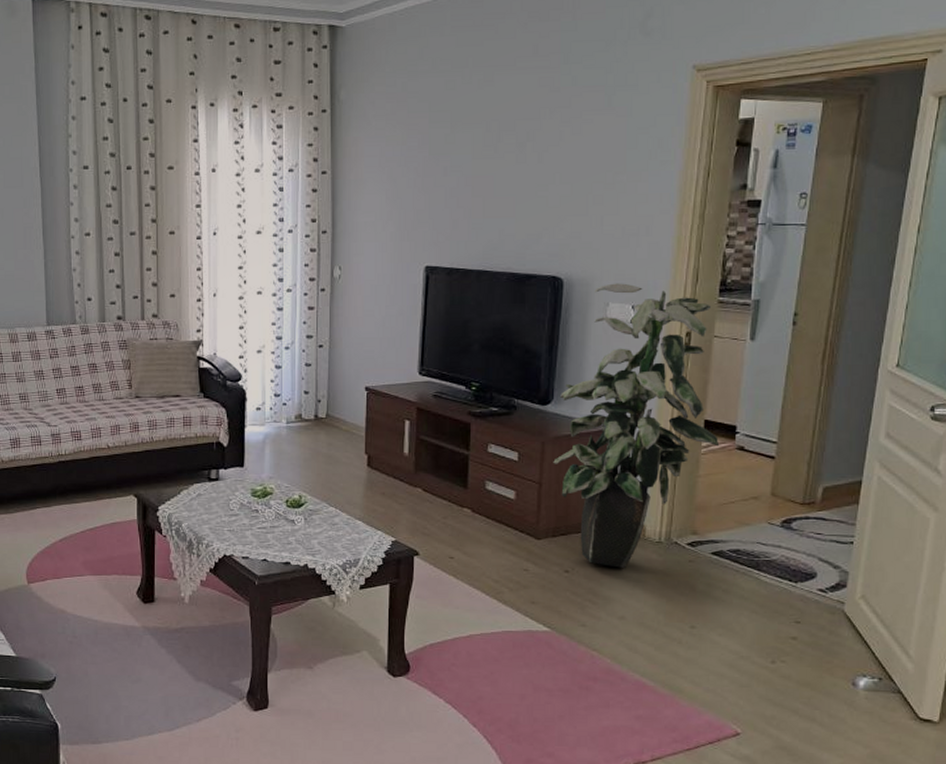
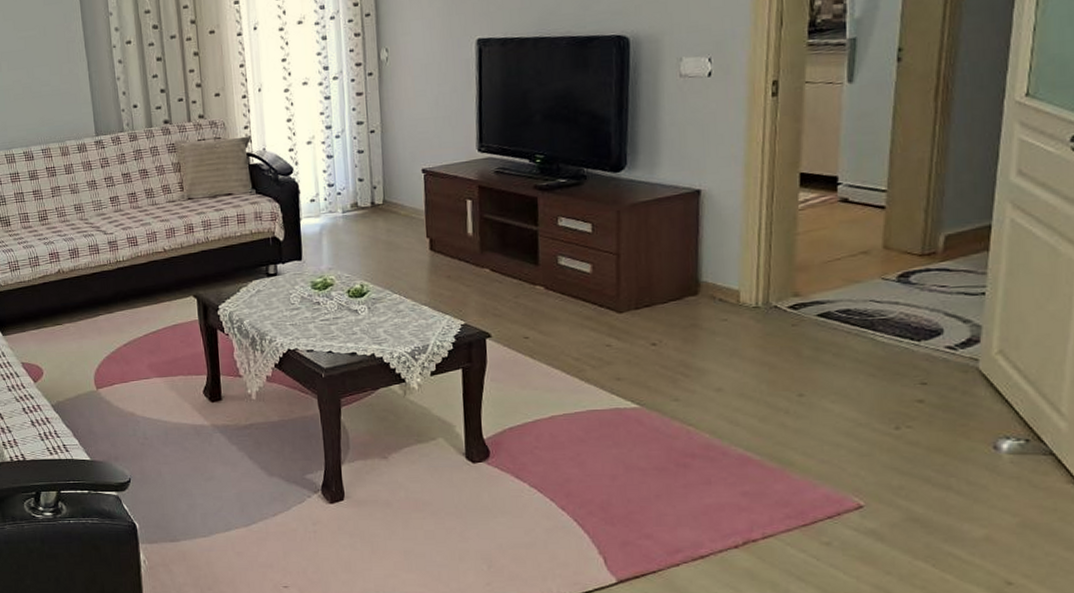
indoor plant: present [553,283,718,568] -> none [631,35,818,337]

